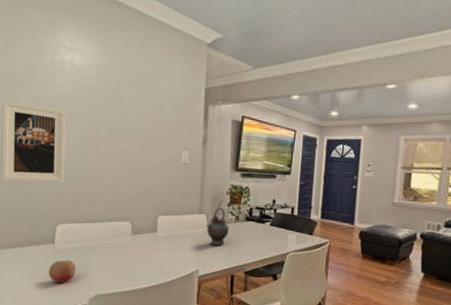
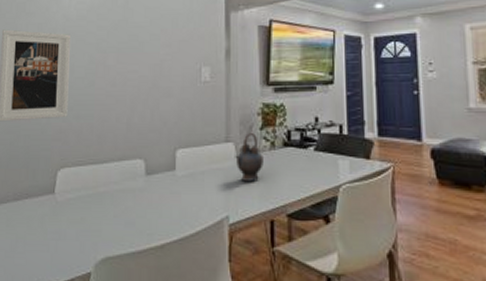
fruit: present [48,260,77,284] -> none [46,214,80,245]

